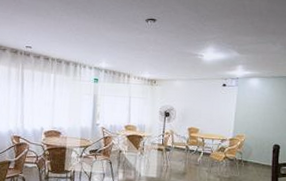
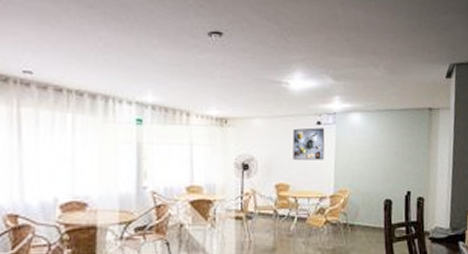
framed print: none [203,88,229,113] -> present [292,127,325,160]

